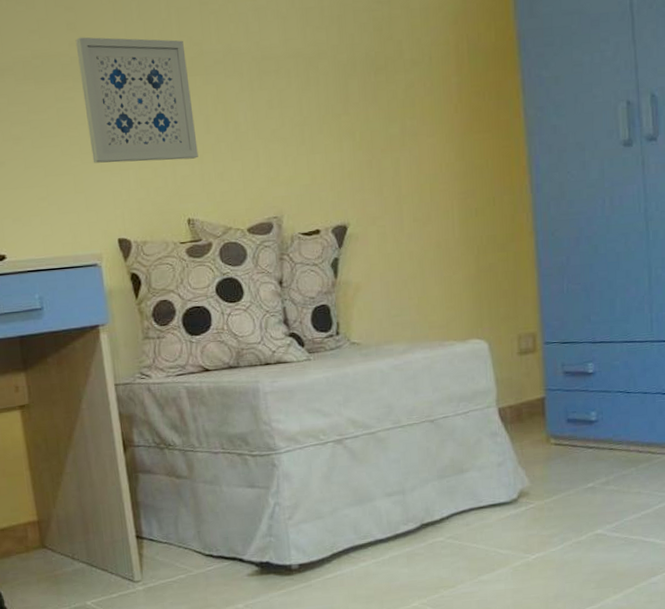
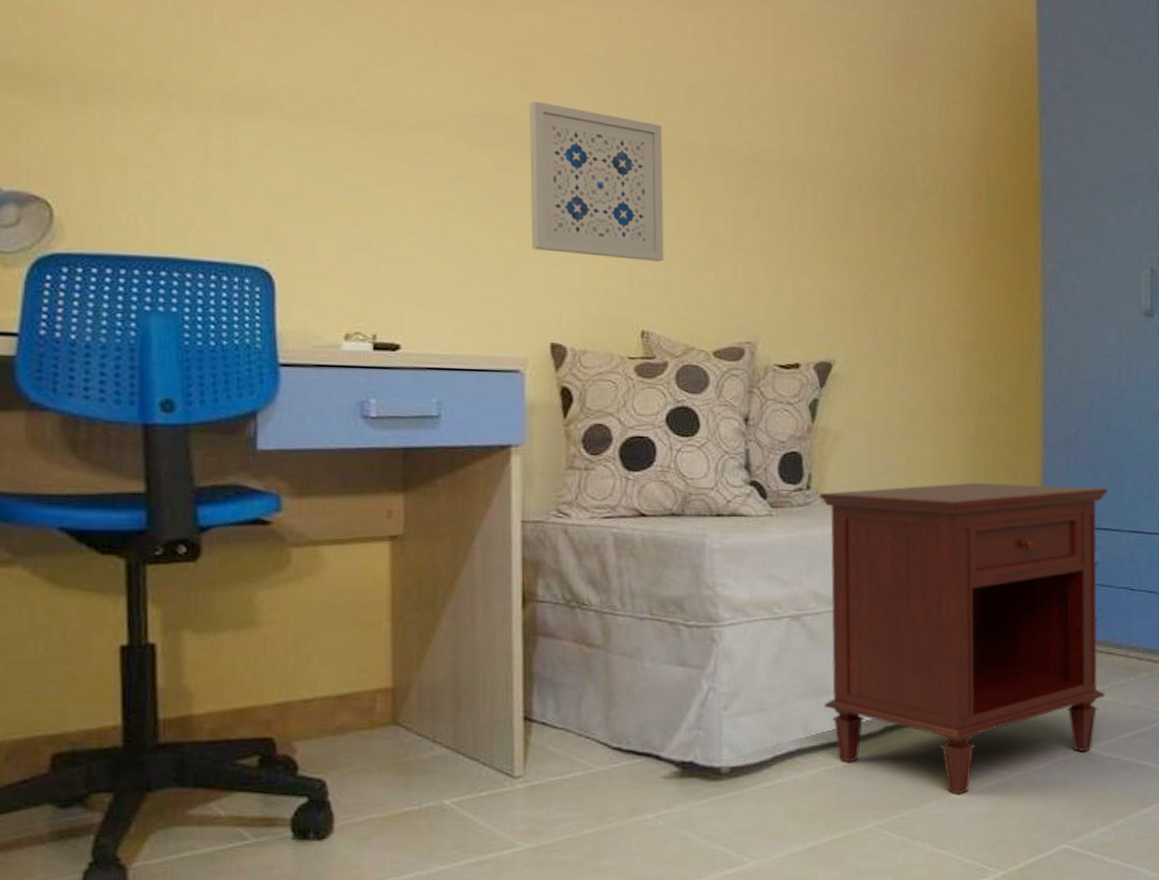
nightstand: none [347,306,610,576] -> present [819,482,1107,795]

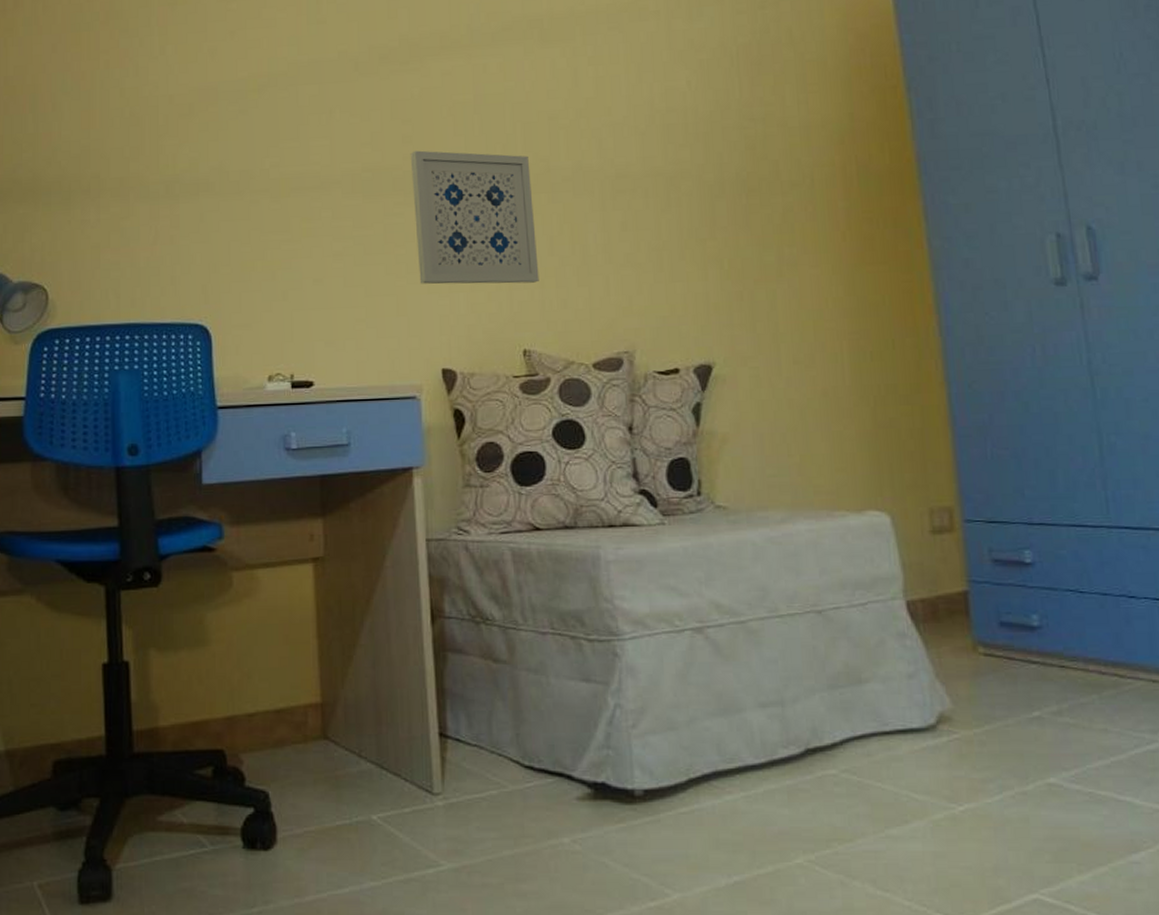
nightstand: present [819,482,1107,795] -> none [711,477,1063,829]

